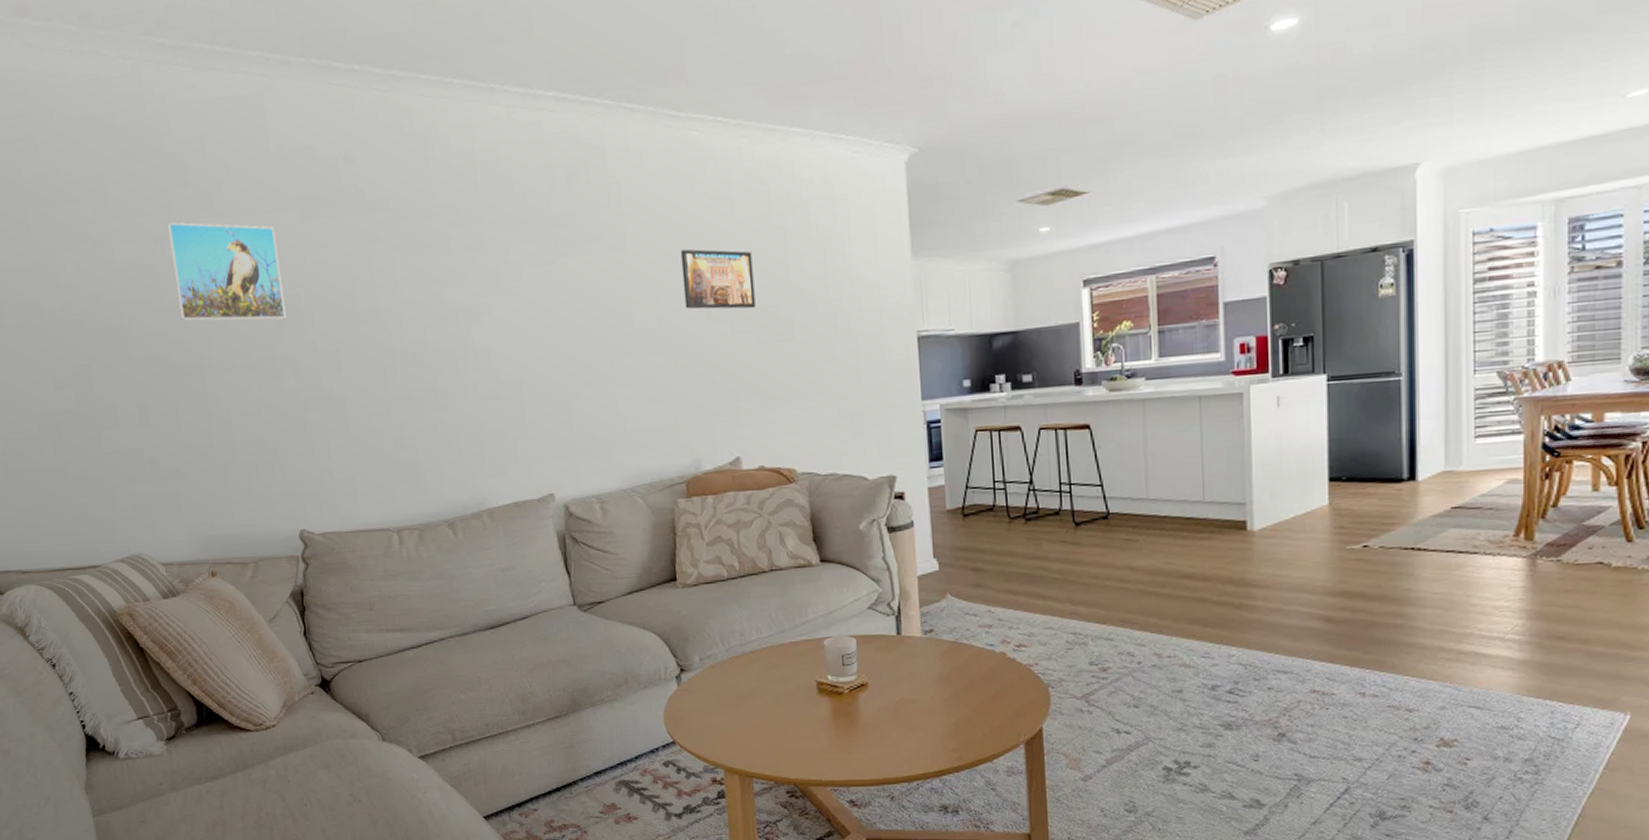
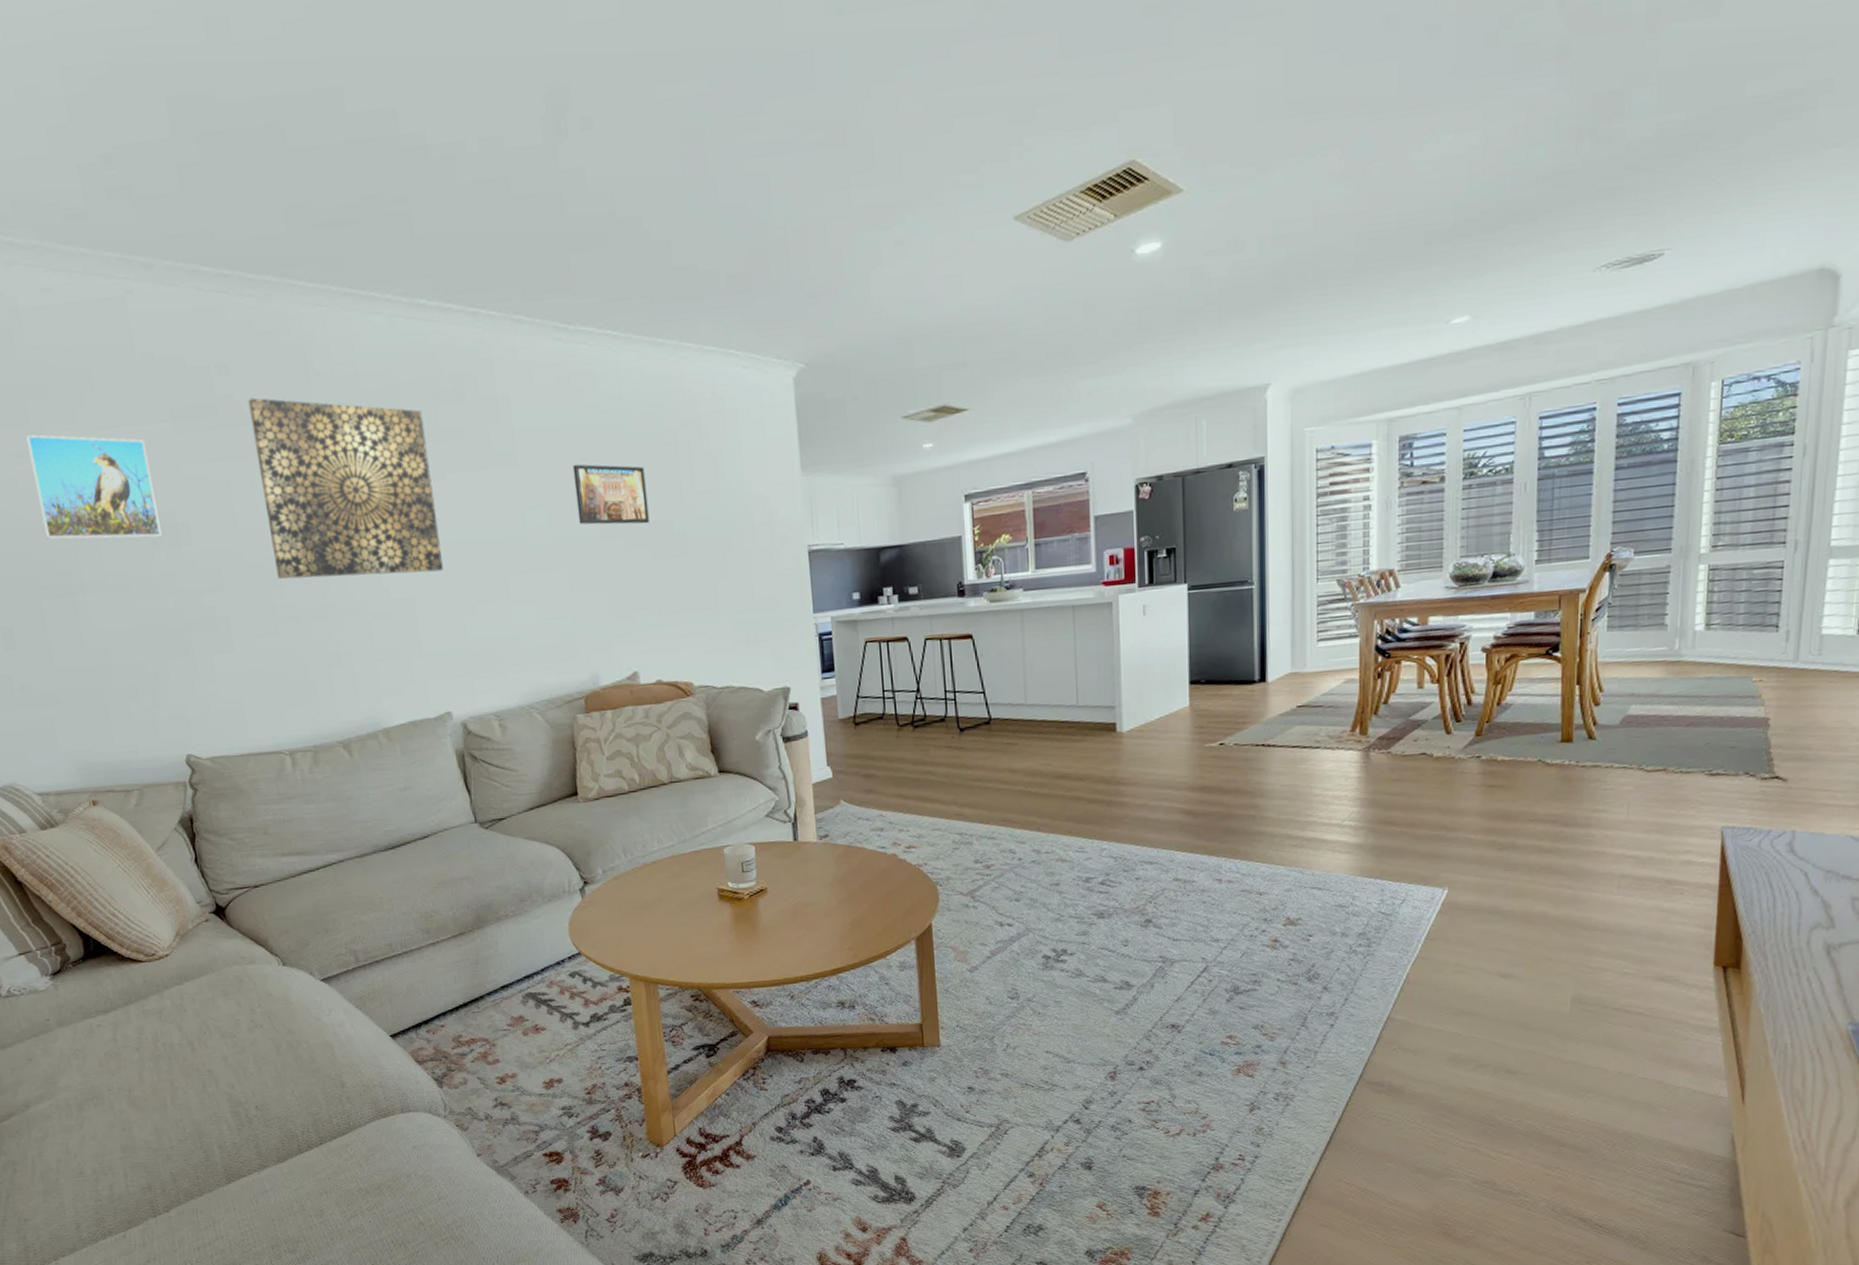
wall art: none [371,186,551,361] -> present [248,397,444,579]

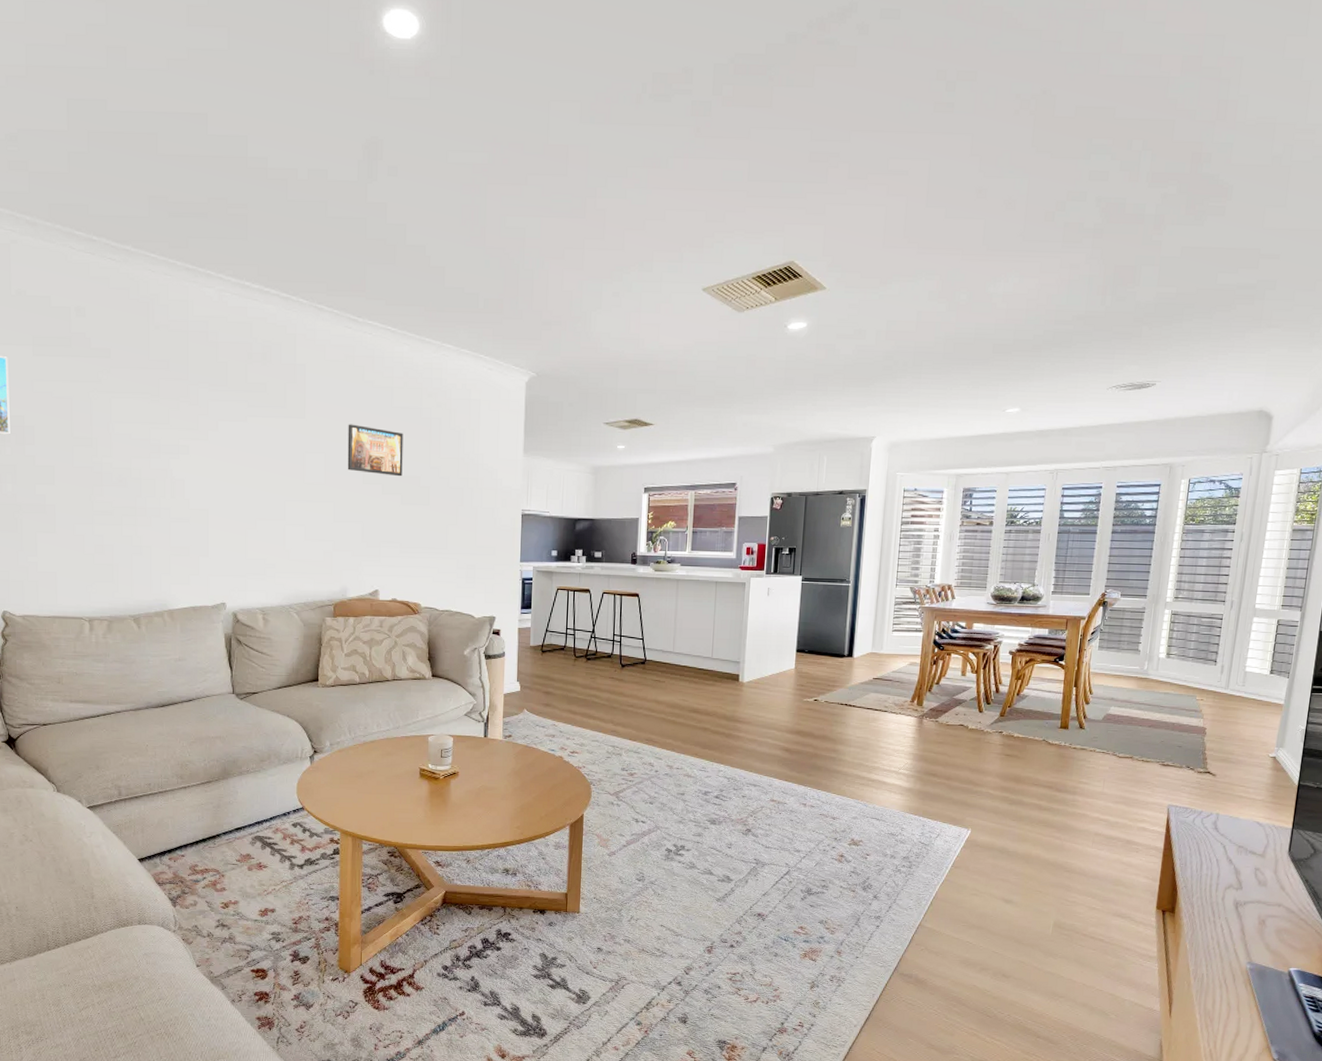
wall art: present [248,397,444,579] -> none [97,337,235,492]

